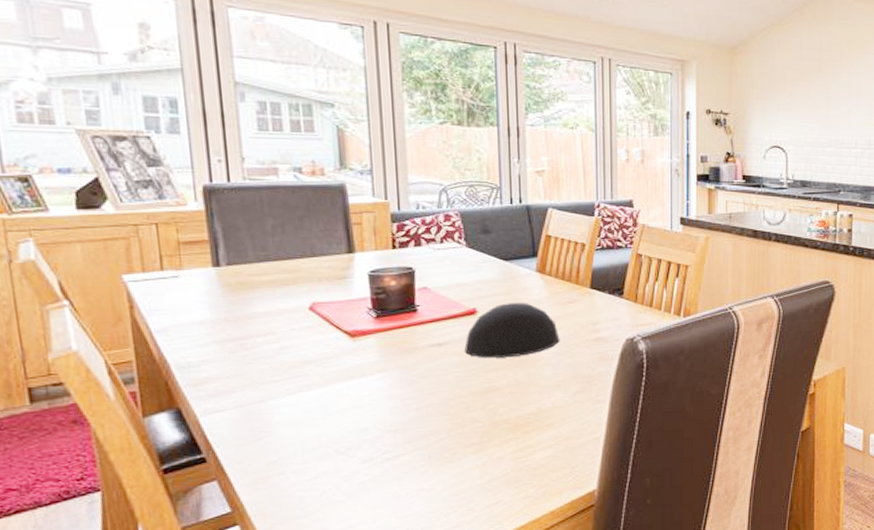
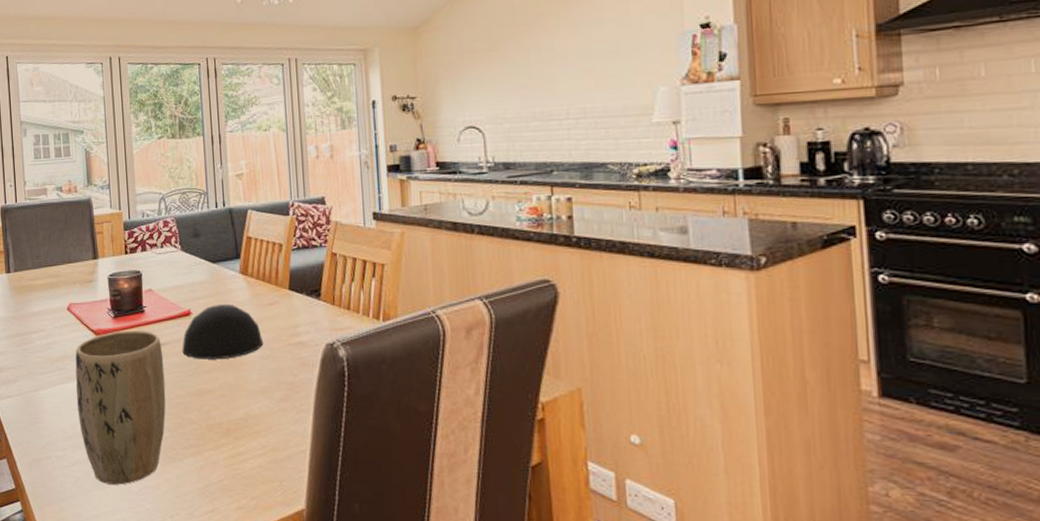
plant pot: none [320,331,443,493] -> present [75,331,166,485]

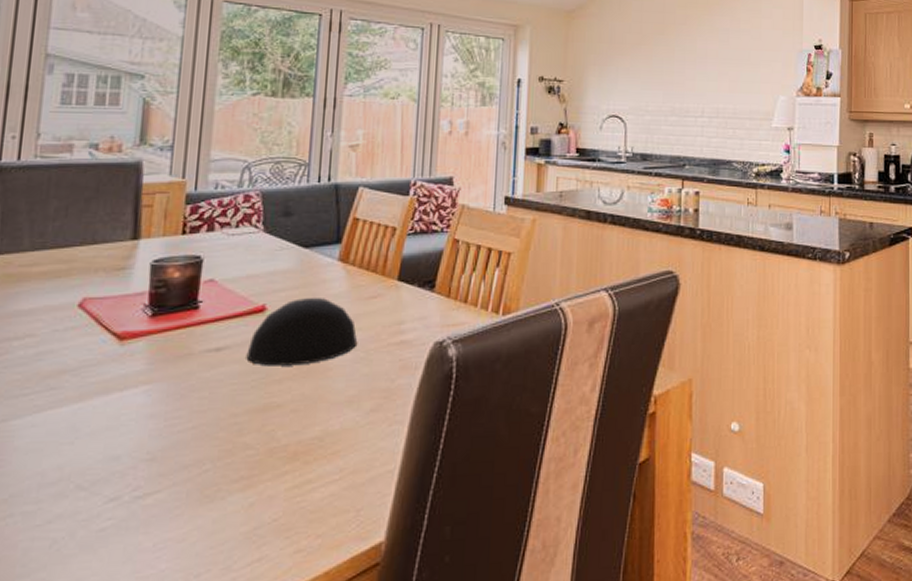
plant pot: present [75,331,166,485] -> none [70,332,218,544]

